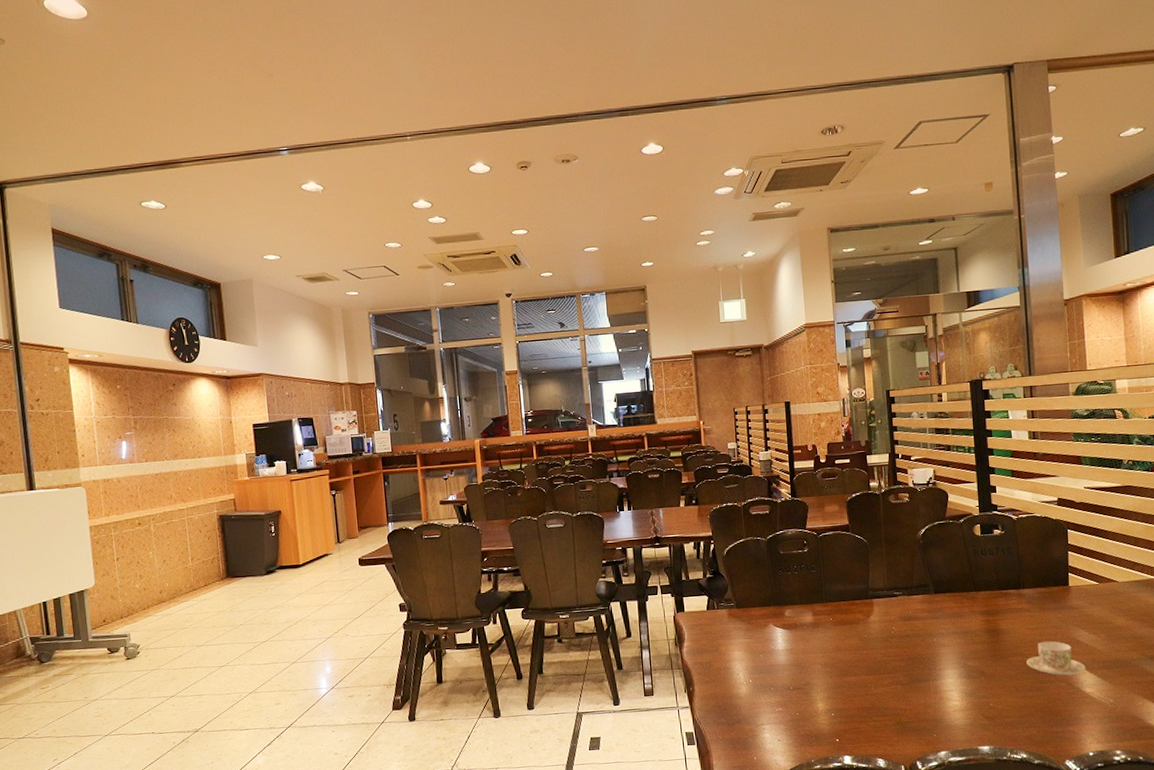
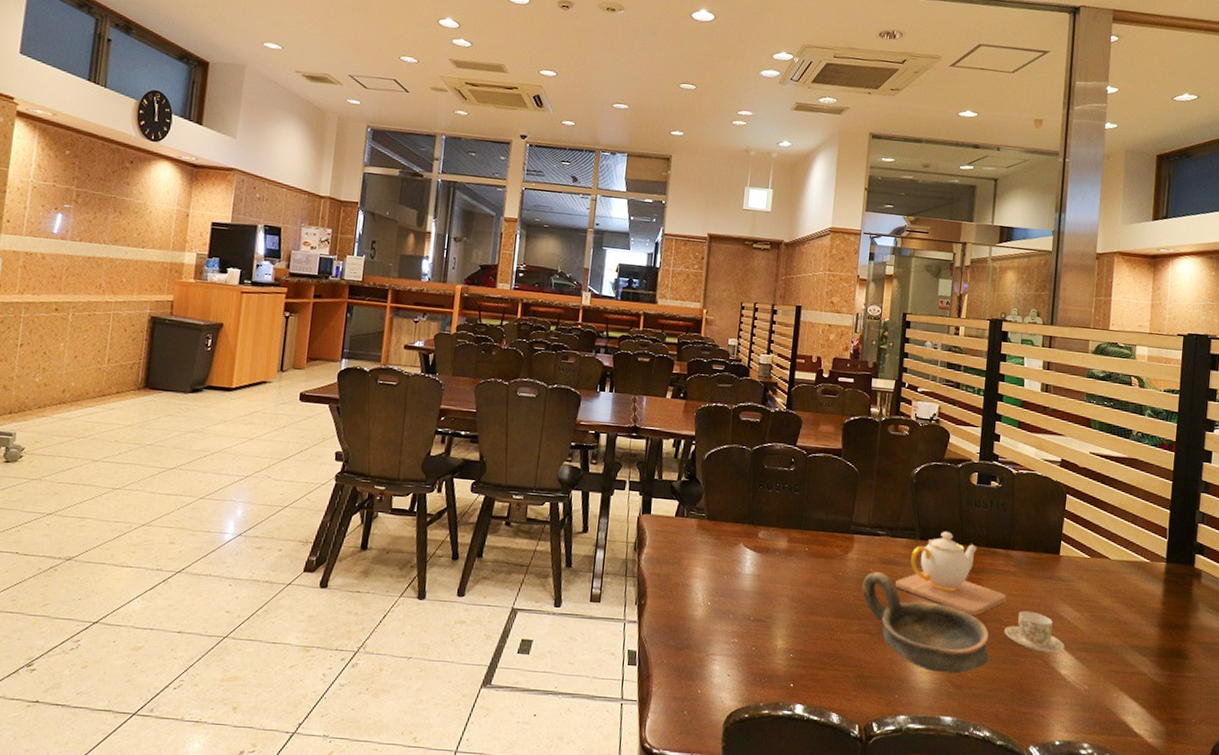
oil lamp: none [887,629,1018,709] -> present [862,572,991,674]
teapot: none [918,582,1025,654] -> present [895,532,1007,616]

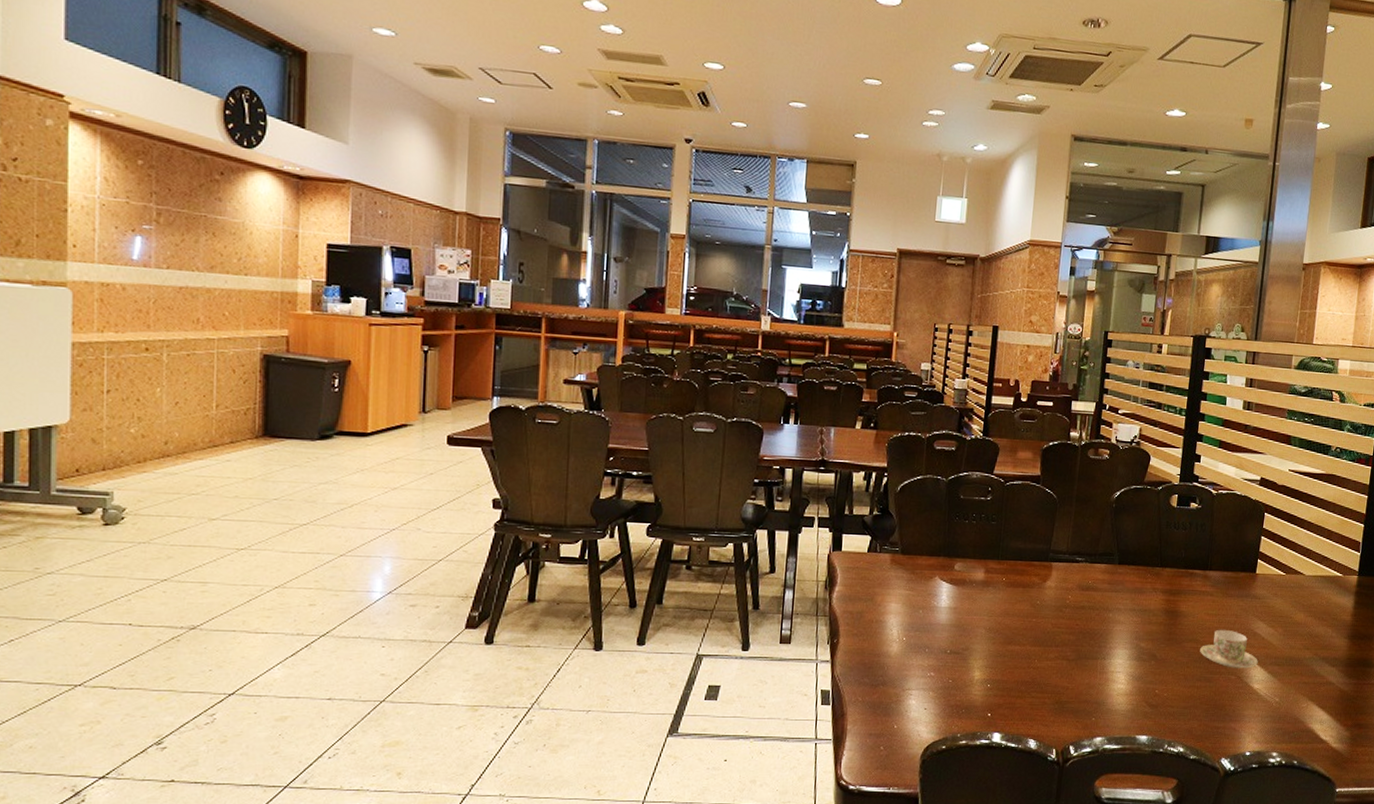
oil lamp: present [862,572,991,674] -> none [1060,599,1186,694]
teapot: present [895,532,1007,616] -> none [1094,555,1204,637]

